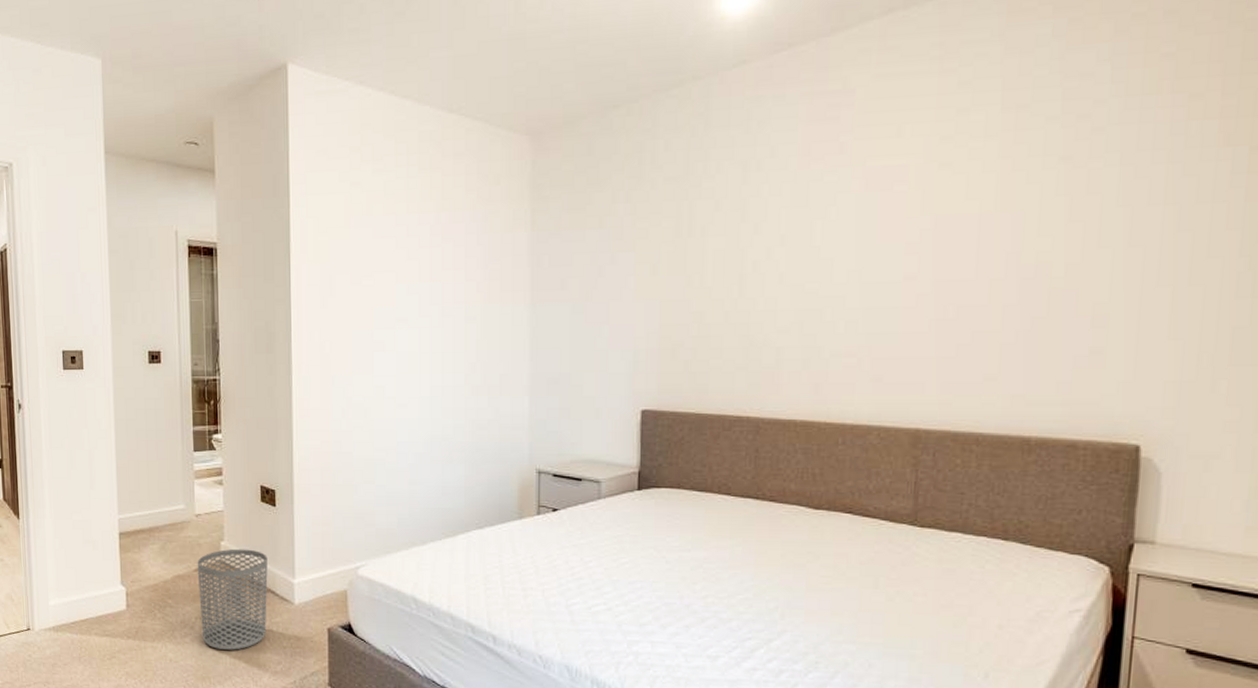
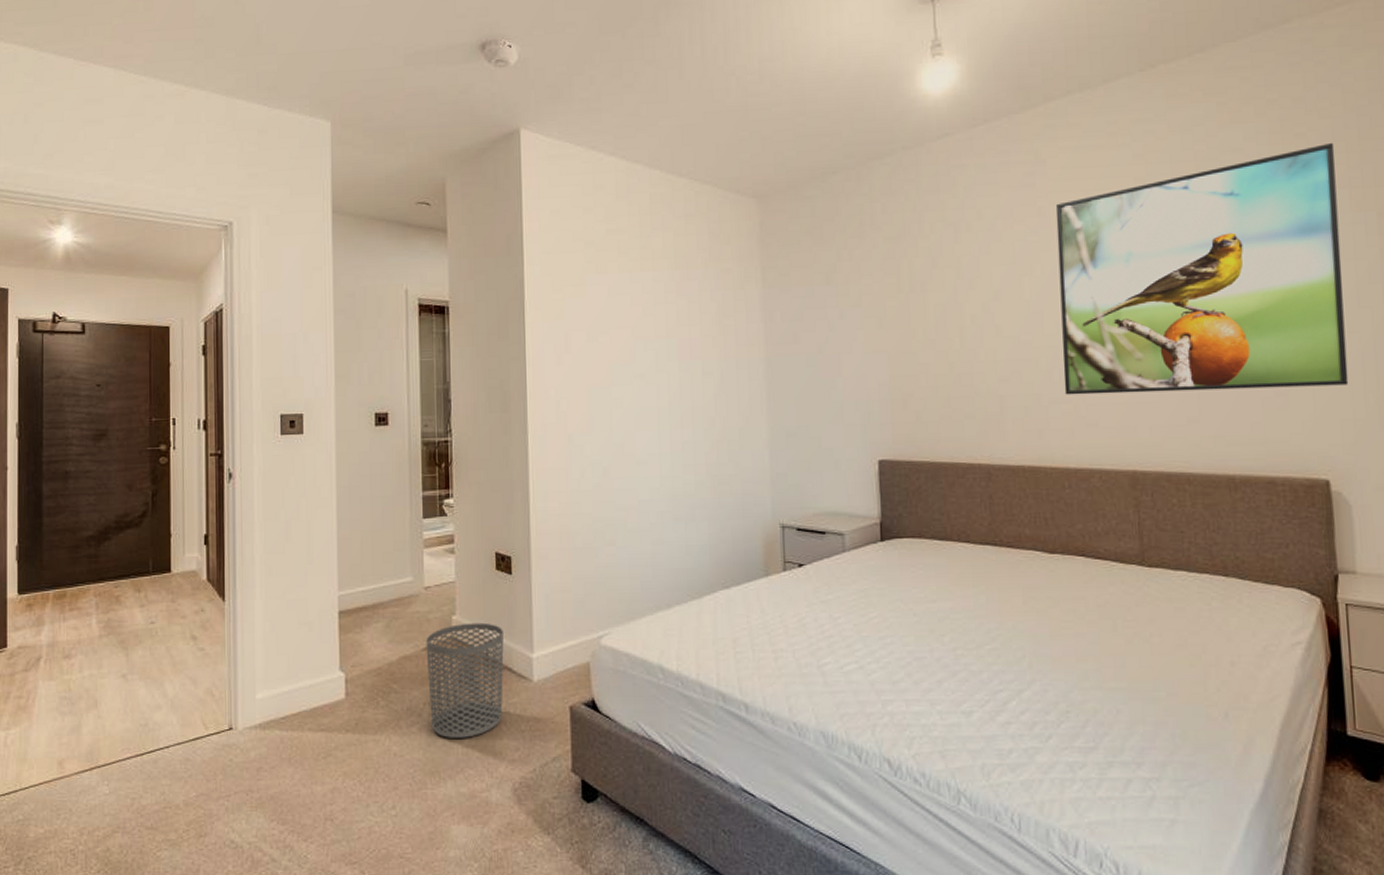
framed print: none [849,64,1209,348] -> present [1055,142,1349,395]

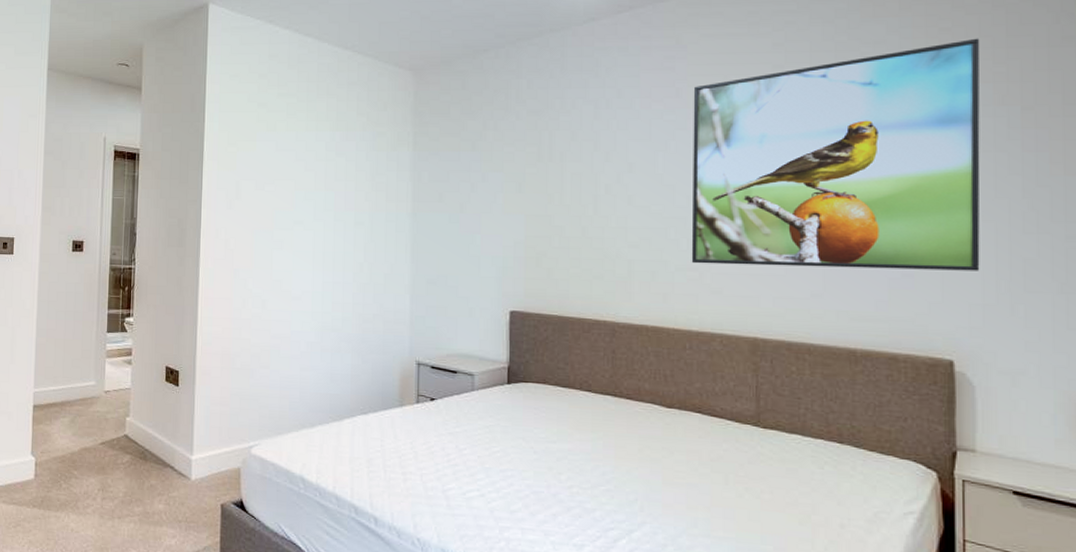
waste bin: present [426,622,504,738] -> none [102,424,168,523]

